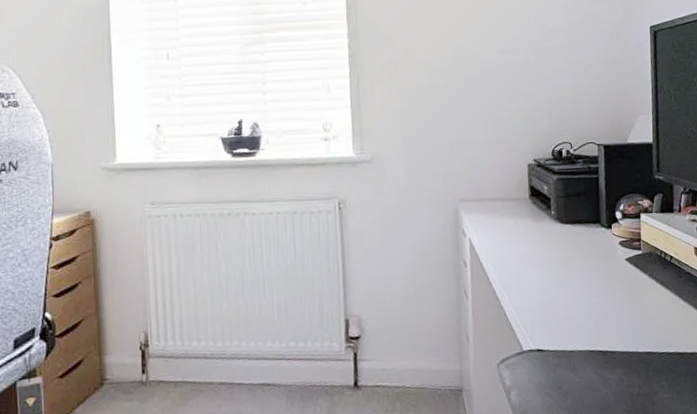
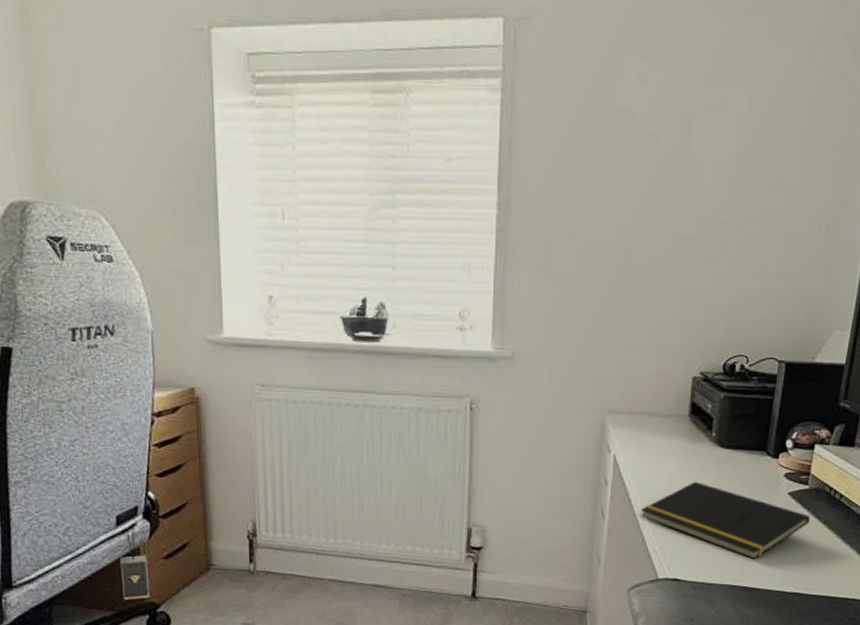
notepad: none [498,256,648,324] -> present [640,481,810,560]

